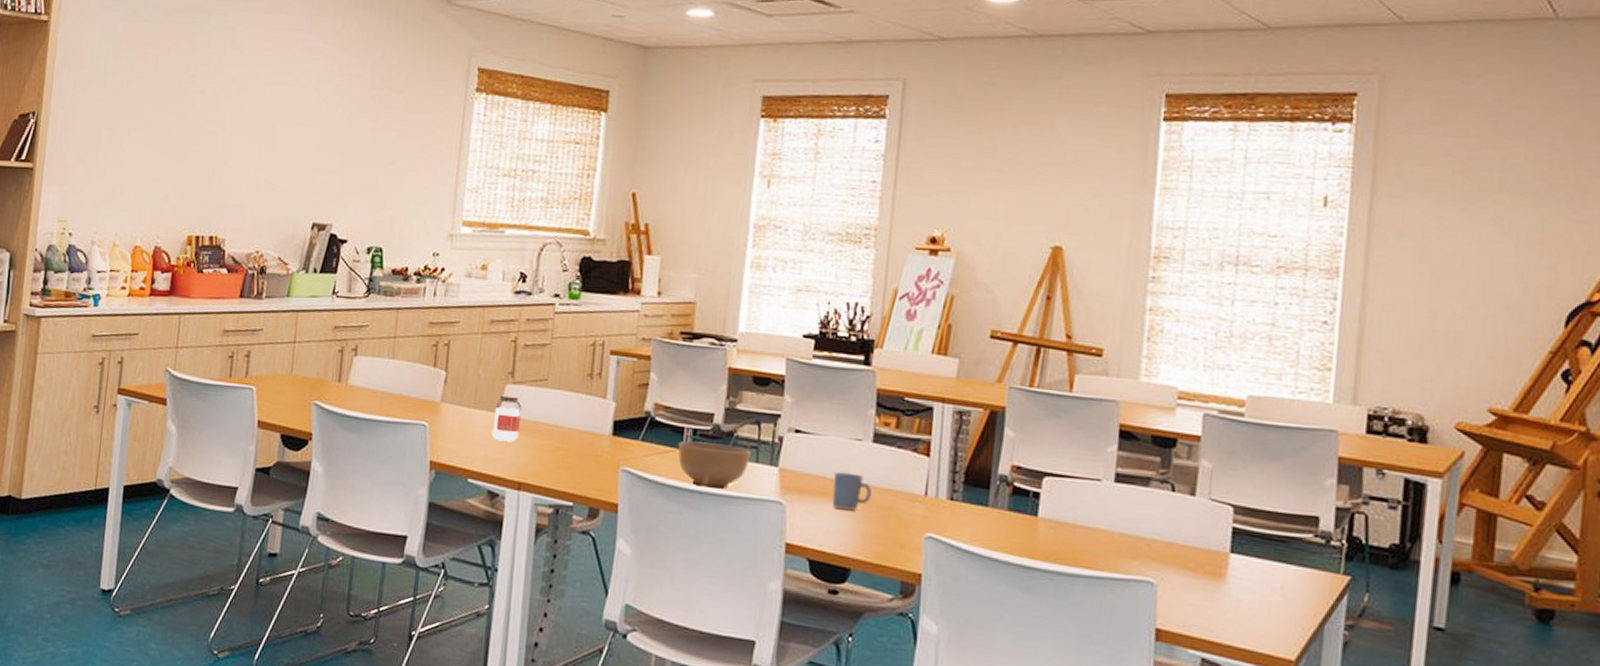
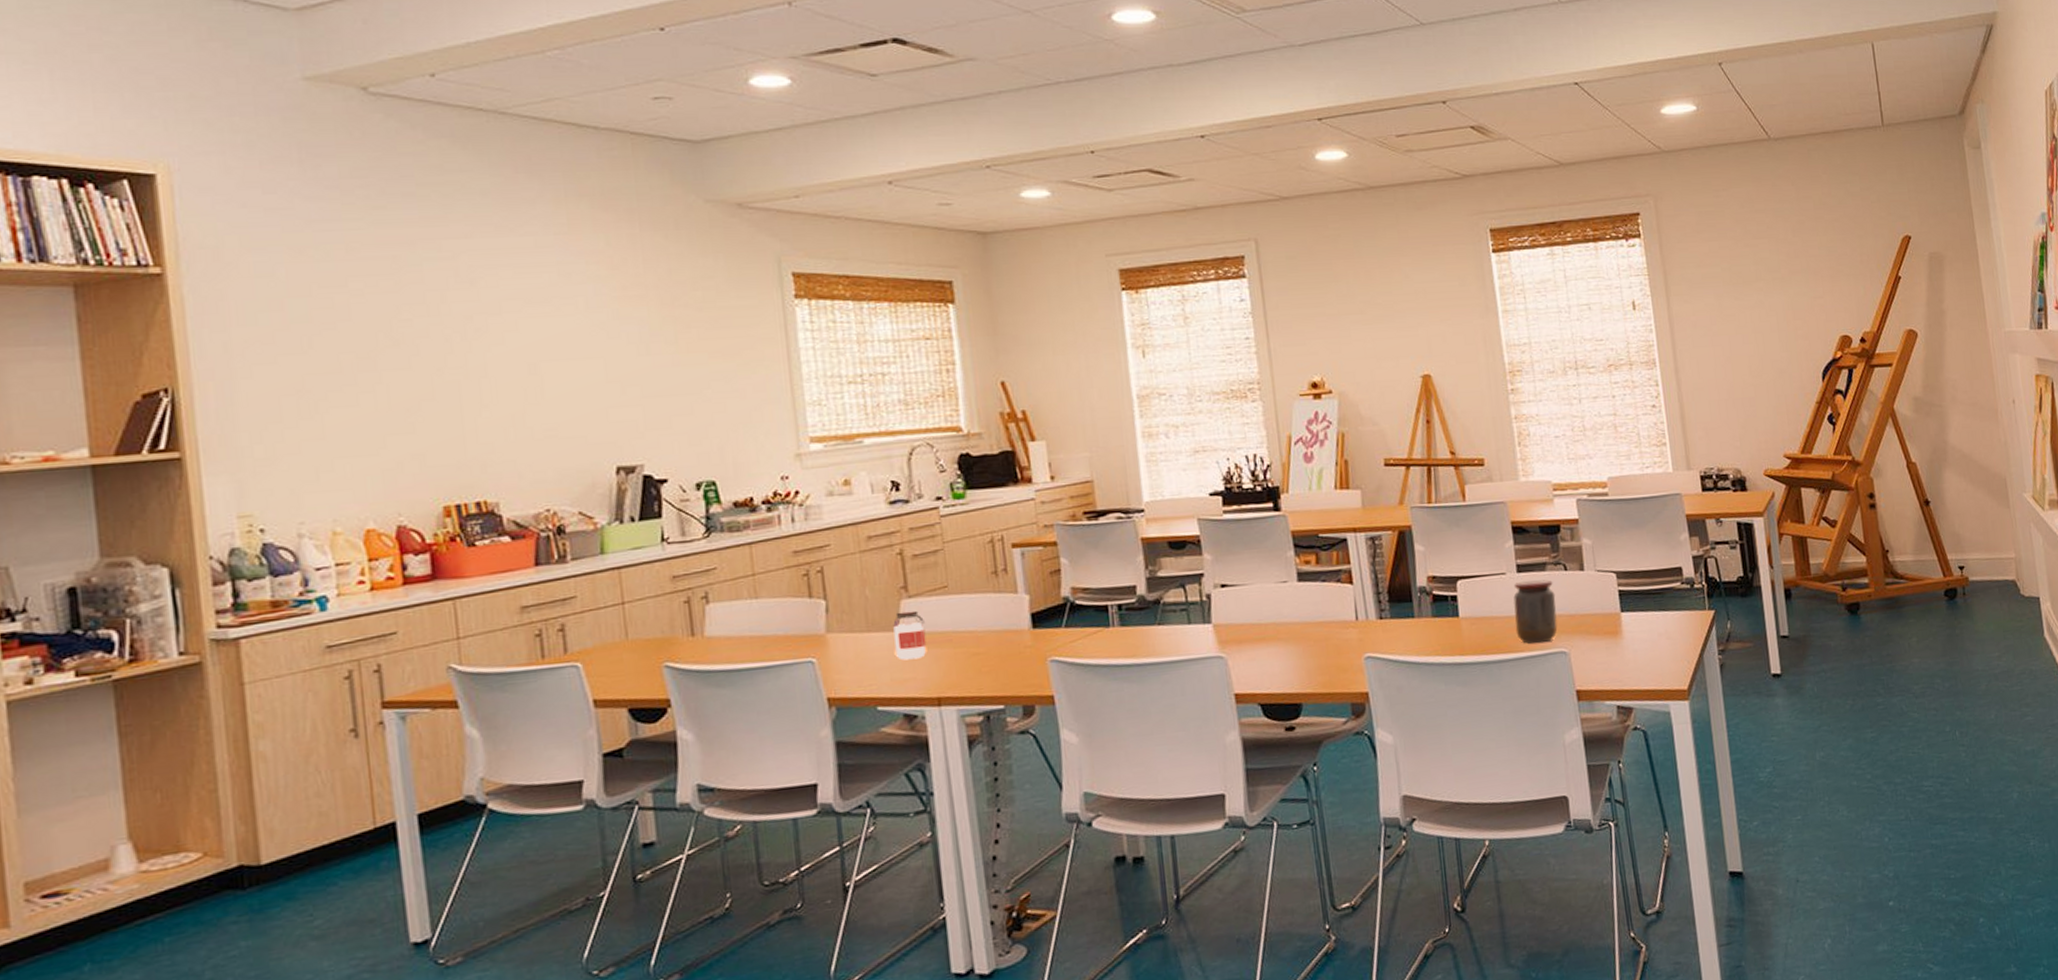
bowl: present [678,441,751,488] -> none [1105,612,1182,658]
mug: present [832,472,872,511] -> none [1268,614,1307,651]
jar: none [1098,492,1155,566] -> present [1513,579,1558,643]

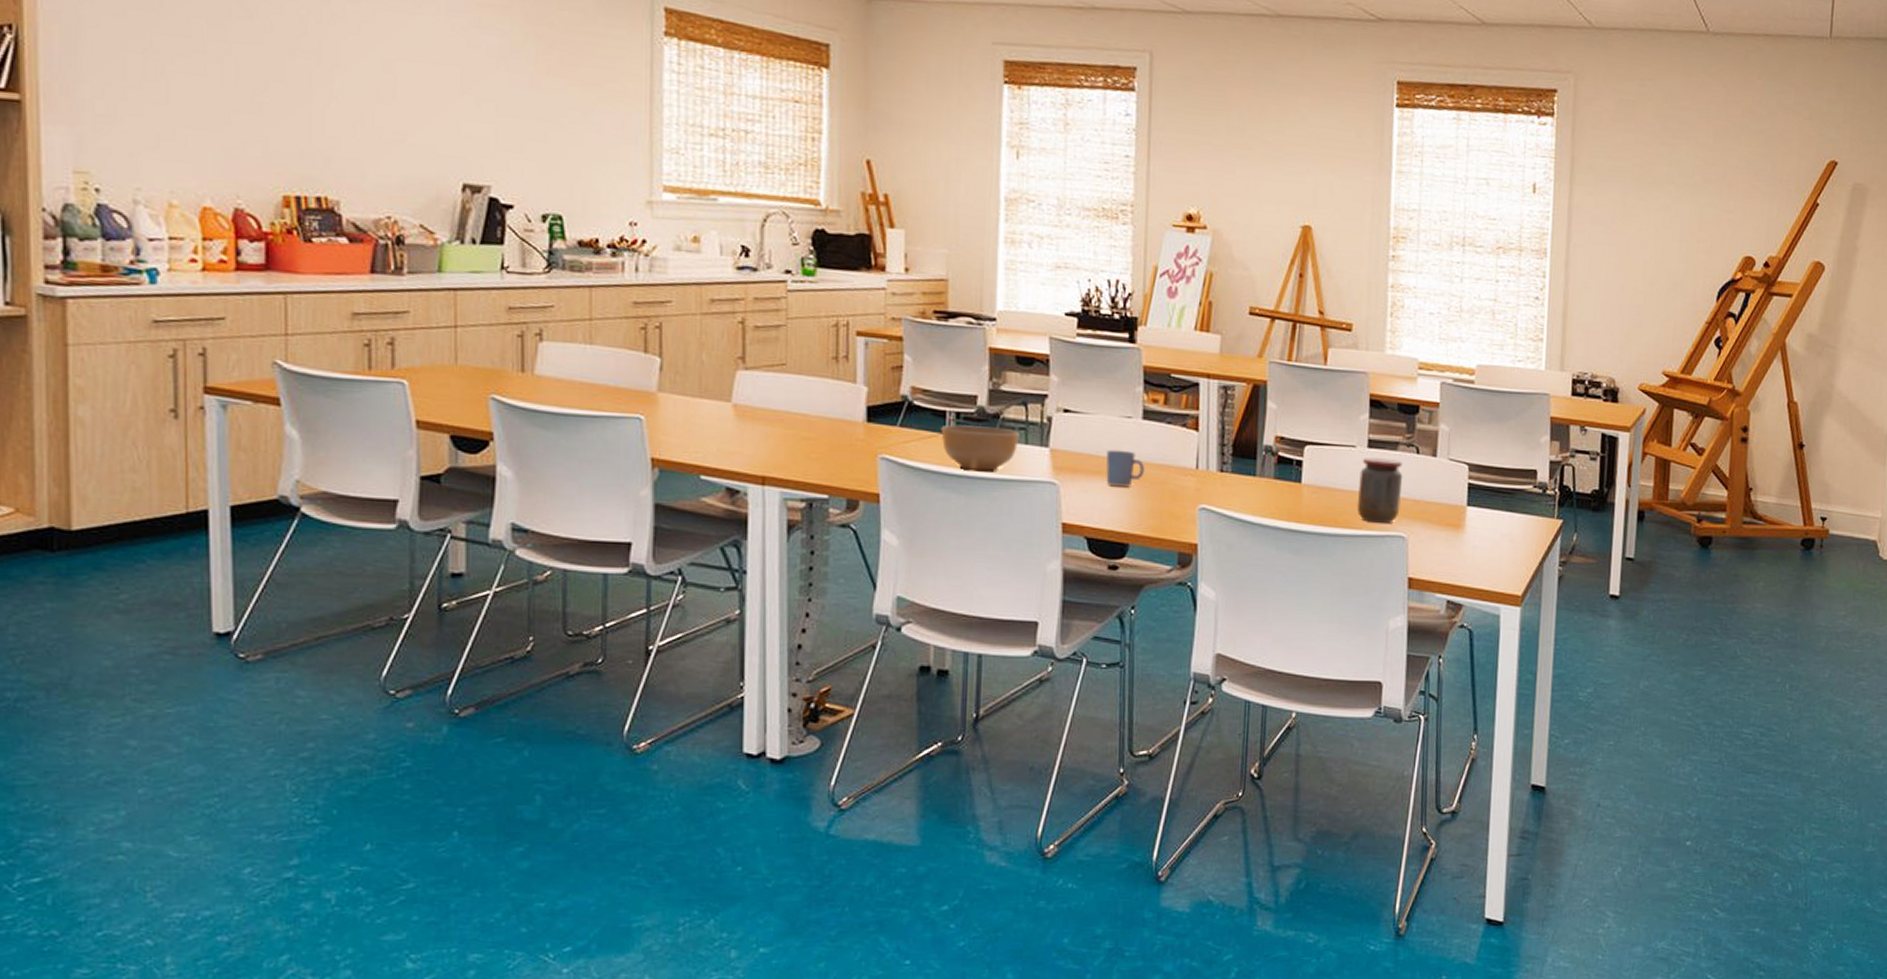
jar: present [893,610,927,661] -> none [726,382,758,434]
bowl: none [1105,612,1182,658] -> present [941,424,1020,471]
mug: none [1268,614,1307,651] -> present [1106,449,1144,487]

